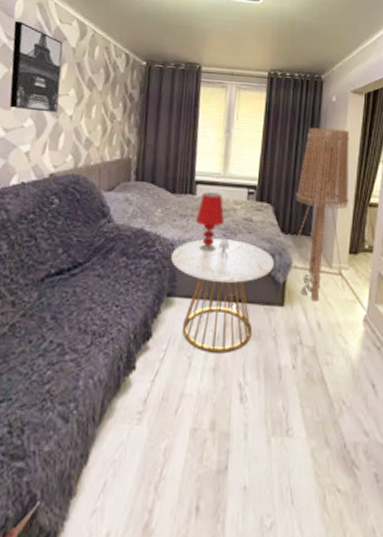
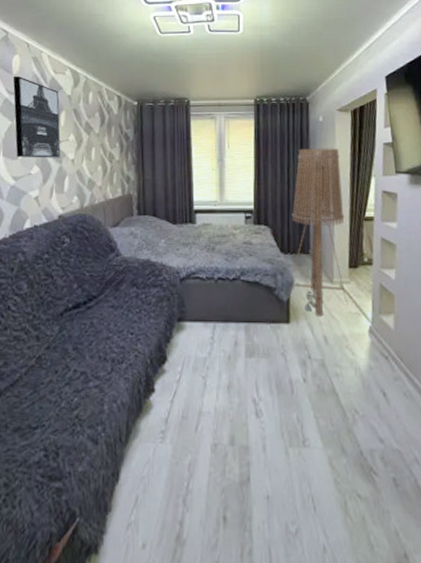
side table: present [171,238,274,354] -> none [178,263,276,372]
table lamp: present [195,192,225,252] -> none [197,220,225,276]

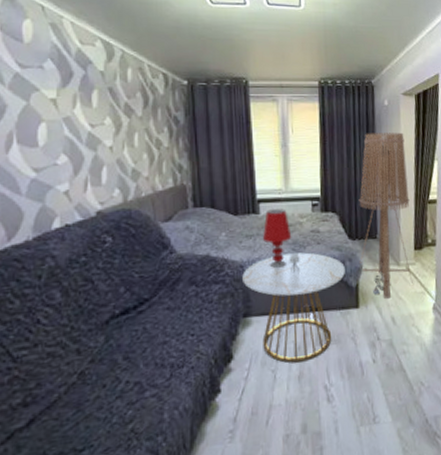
wall art: present [13,75,61,158] -> none [24,45,95,146]
side table: none [178,263,276,372] -> present [242,252,345,364]
table lamp: none [197,220,225,276] -> present [262,209,292,268]

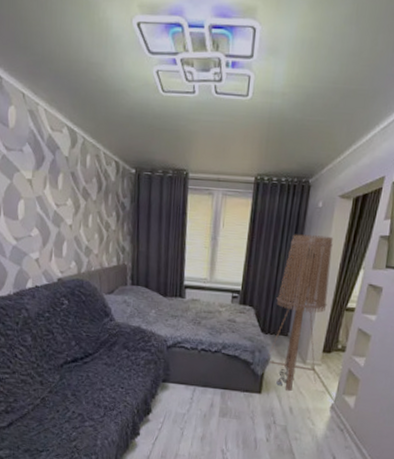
side table: present [242,252,345,364] -> none [165,336,254,427]
table lamp: present [262,209,292,268] -> none [185,296,211,347]

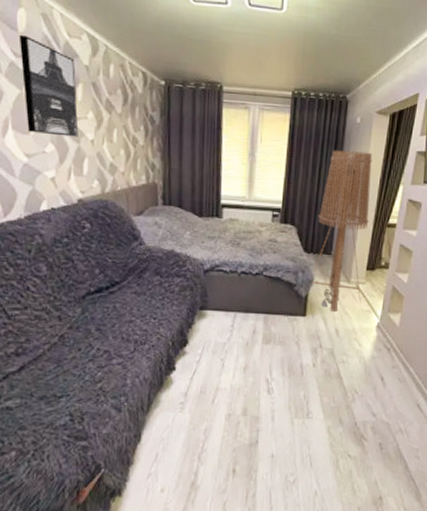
wall art: none [9,130,59,222] -> present [19,34,79,137]

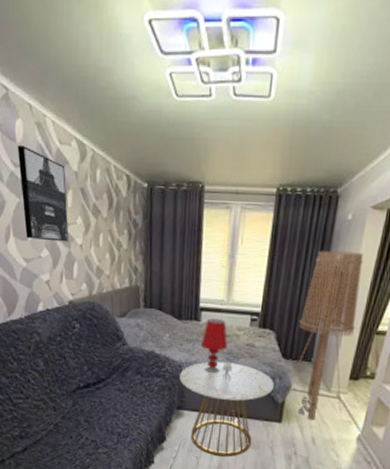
side table: none [202,258,297,356] -> present [180,361,274,457]
table lamp: none [223,215,251,270] -> present [200,318,228,373]

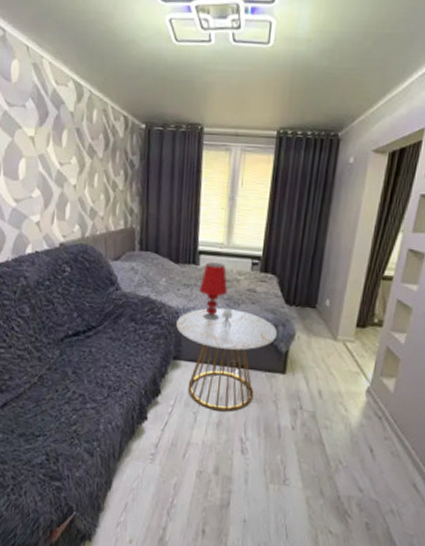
wall art: present [17,144,69,242] -> none [12,84,63,182]
floor lamp: present [289,250,364,420] -> none [293,193,367,371]

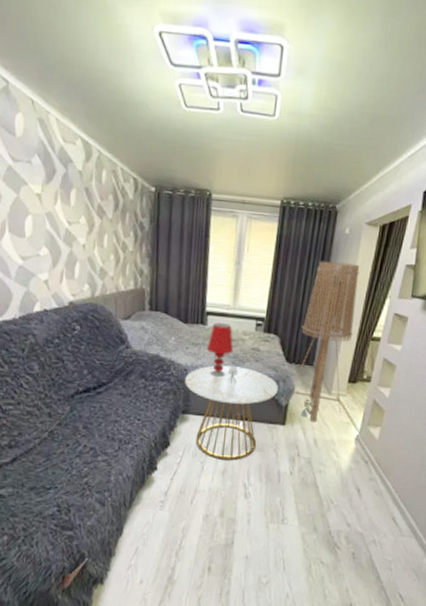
floor lamp: none [293,193,367,371] -> present [292,260,360,422]

